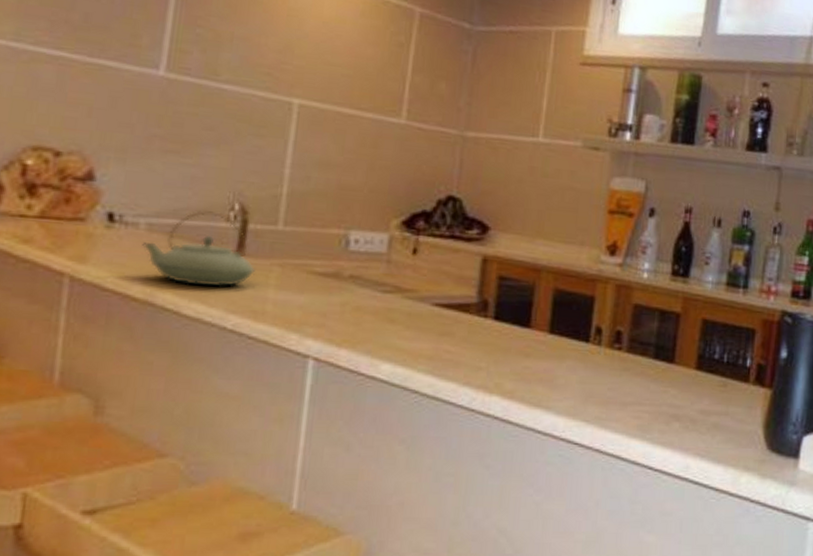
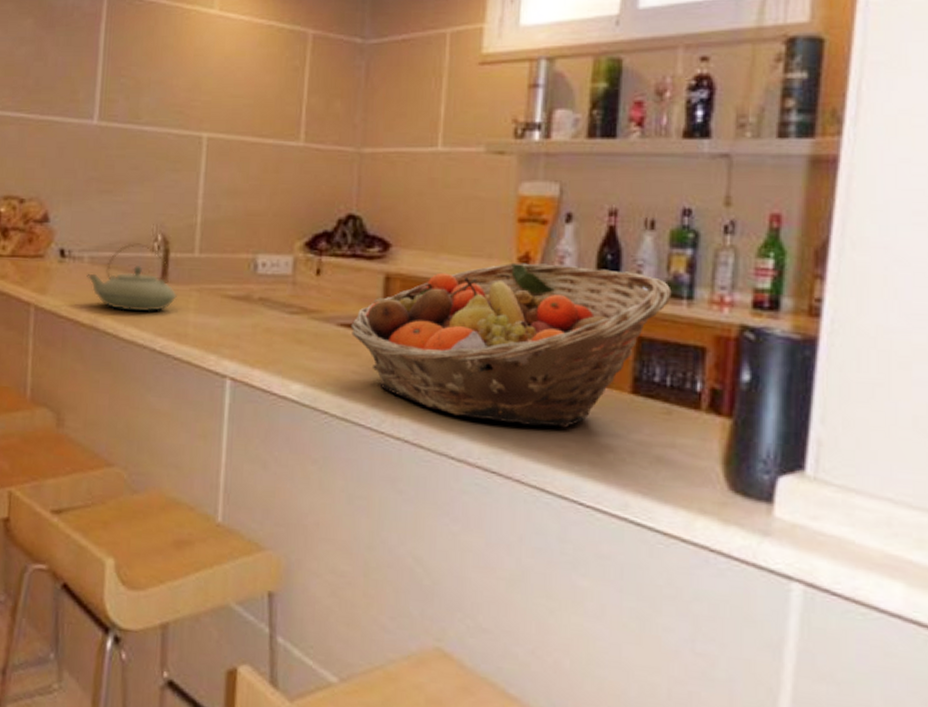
fruit basket: none [445,250,732,401] -> present [350,262,672,428]

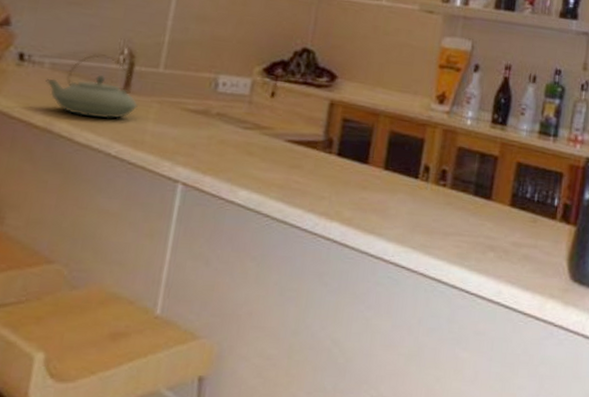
fruit basket: present [350,262,672,428] -> none [296,99,544,232]

